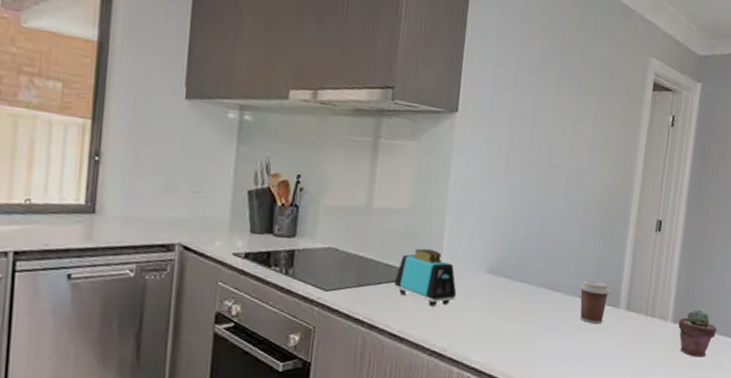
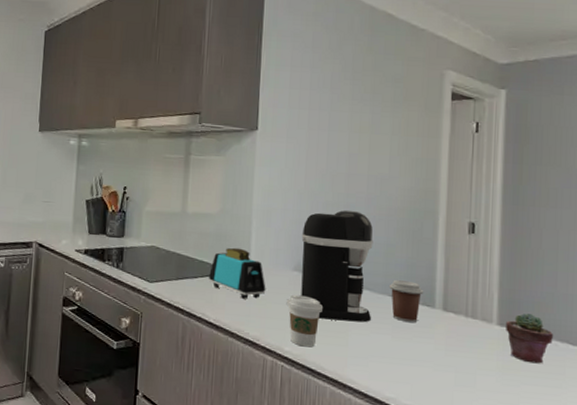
coffee cup: none [476,299,514,355] -> present [286,294,324,348]
coffee maker: none [492,205,569,326] -> present [301,209,373,323]

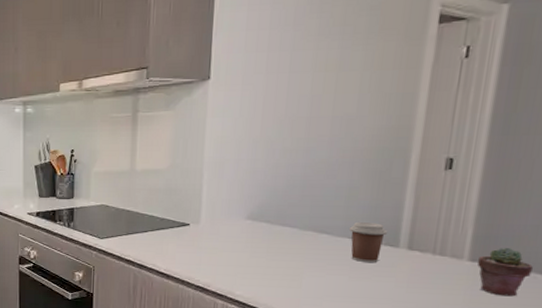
toaster: present [208,247,266,299] -> none [158,201,218,249]
coffee cup: present [286,294,324,348] -> none [238,242,277,291]
coffee maker: present [301,209,373,323] -> none [253,155,335,265]

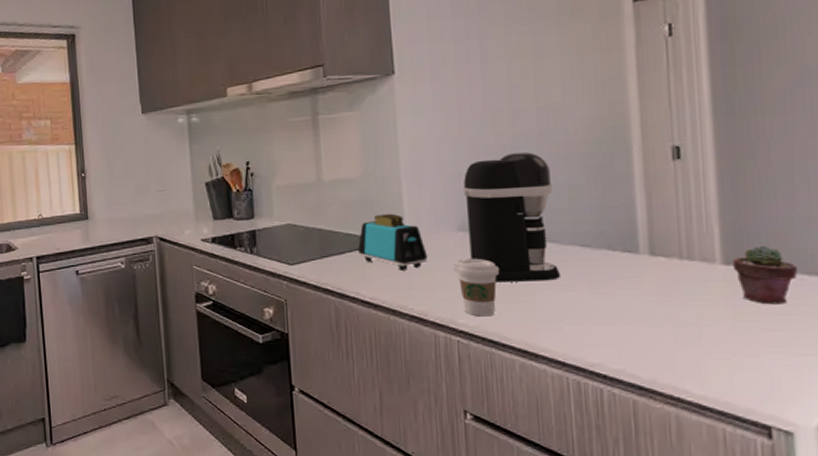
toaster: none [158,201,218,249] -> present [357,213,428,271]
coffee cup: none [238,242,277,291] -> present [454,258,500,317]
coffee maker: none [253,155,335,265] -> present [463,151,560,282]
coffee cup: present [348,221,388,263] -> none [577,225,624,275]

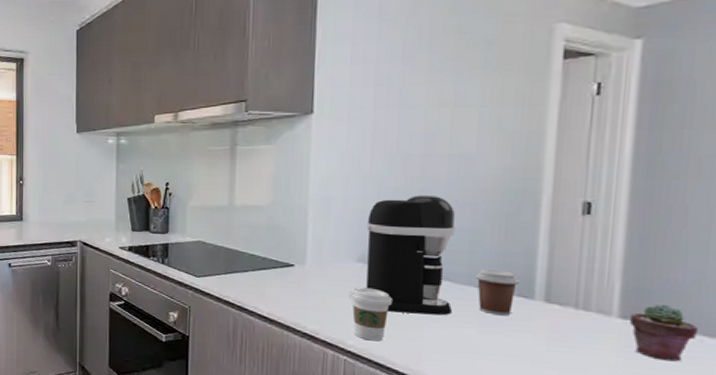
toaster: present [357,213,428,271] -> none [259,240,326,292]
coffee cup: none [577,225,624,275] -> present [474,268,521,316]

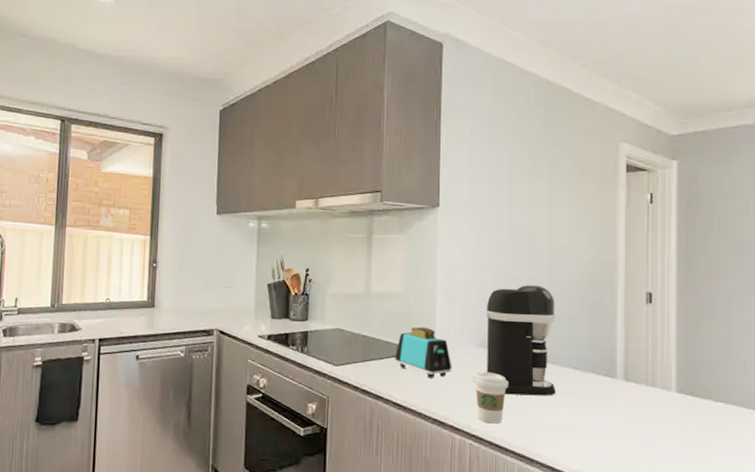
toaster: none [259,240,326,292] -> present [394,326,452,378]
coffee cup: present [474,268,521,316] -> none [571,351,606,395]
potted succulent: present [630,305,699,362] -> none [684,380,729,428]

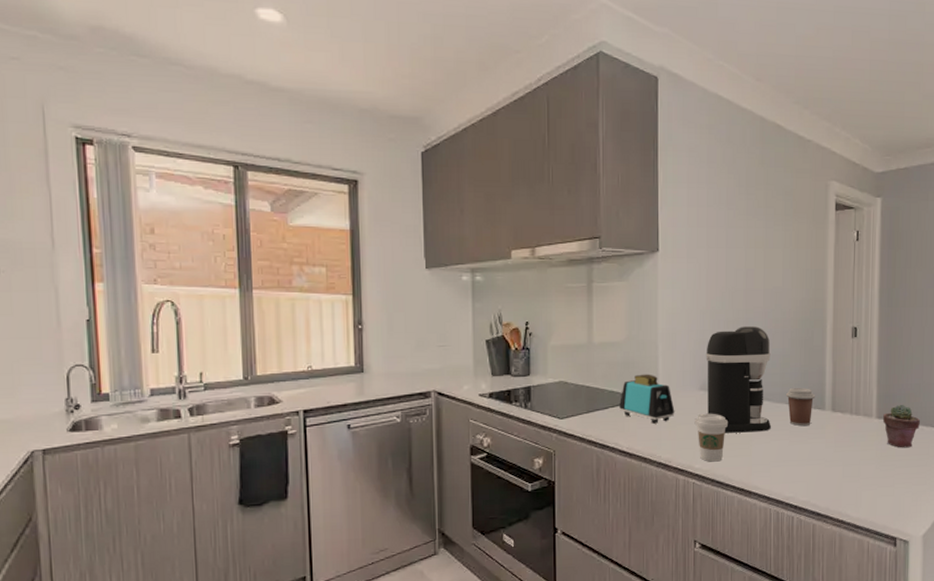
coffee cup: none [571,351,606,395] -> present [785,387,816,427]
potted succulent: none [684,380,729,428] -> present [883,405,921,448]

